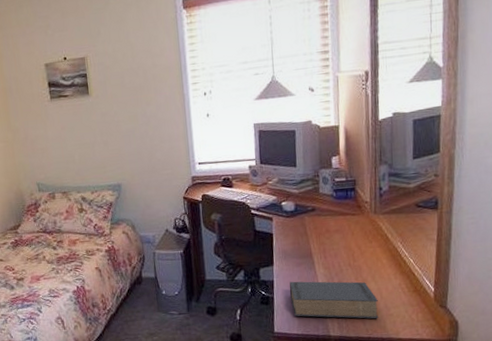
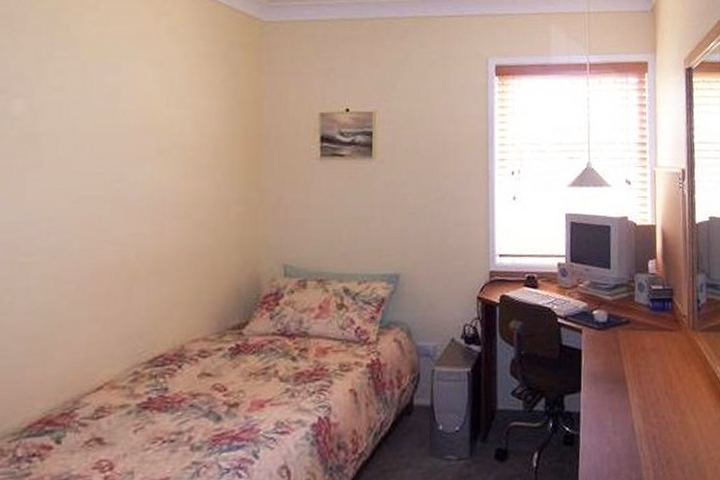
book: present [289,281,379,319] -> none [598,413,699,465]

